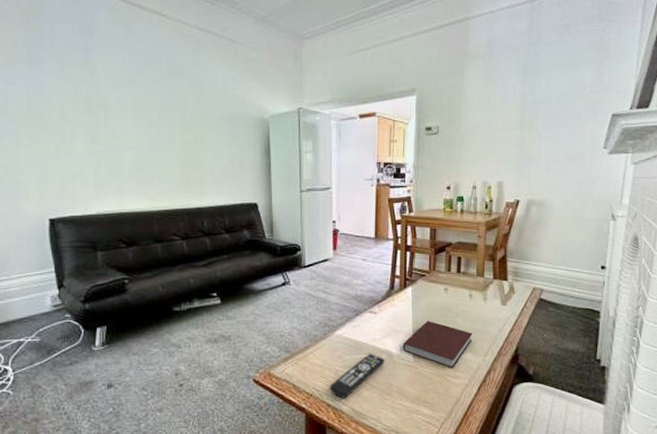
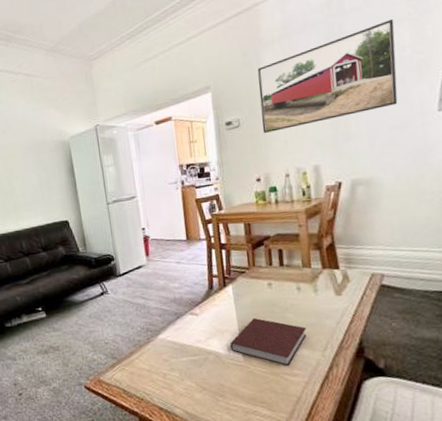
remote control: present [329,354,385,399] -> none [159,355,213,402]
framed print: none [458,58,580,144] -> present [257,18,398,133]

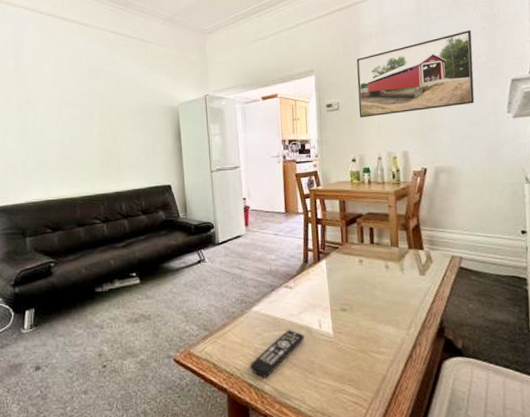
remote control: none [159,355,213,402] -> present [250,330,304,378]
notebook: present [230,317,307,366] -> none [321,293,393,343]

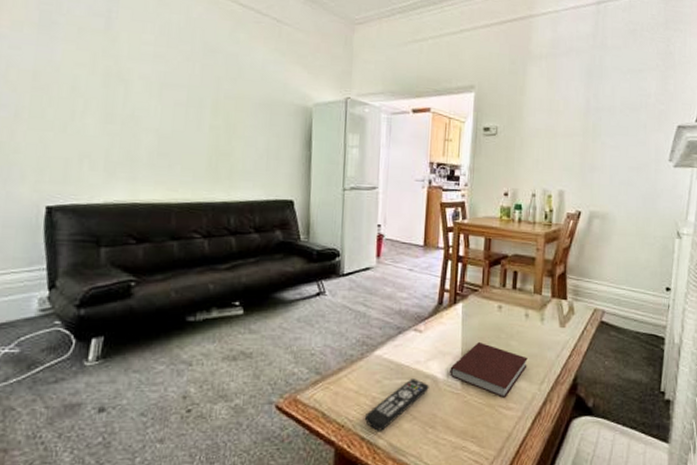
notebook: none [321,293,393,343] -> present [450,341,528,398]
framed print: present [356,29,475,118] -> none [518,65,645,148]

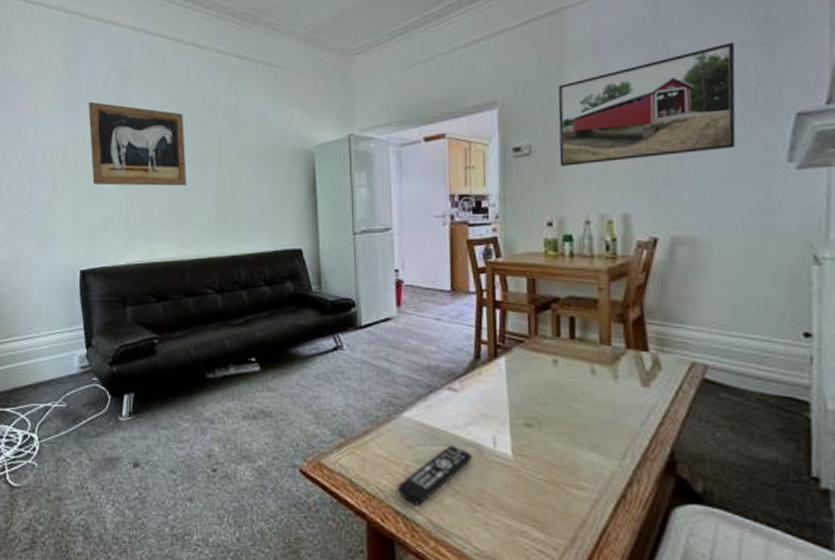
wall art: none [67,24,180,129] -> present [88,101,187,187]
notebook: present [450,341,528,398] -> none [496,403,600,474]
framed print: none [518,65,645,148] -> present [558,42,736,166]

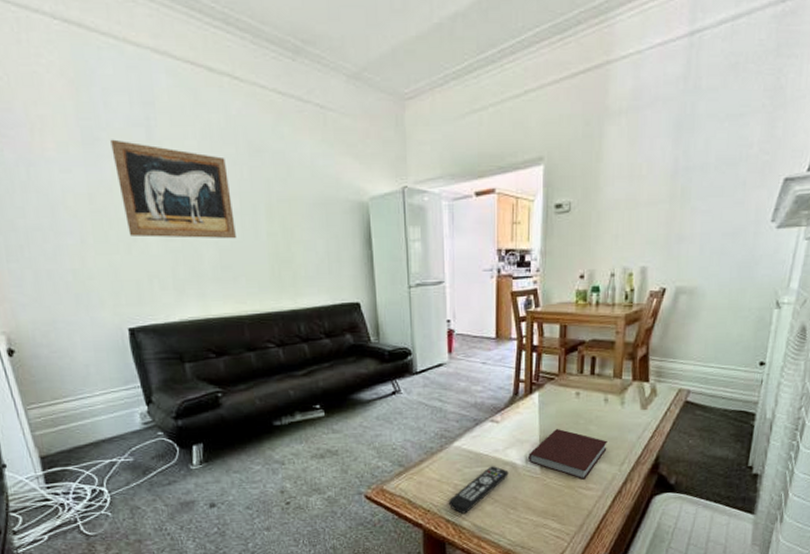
notebook: none [496,403,600,474] -> present [528,428,607,480]
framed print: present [558,42,736,166] -> none [594,108,748,223]

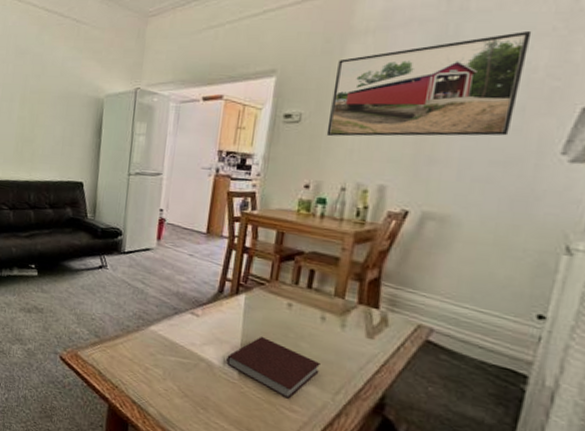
remote control: present [448,466,509,514] -> none [136,358,203,400]
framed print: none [594,108,748,223] -> present [326,30,532,137]

